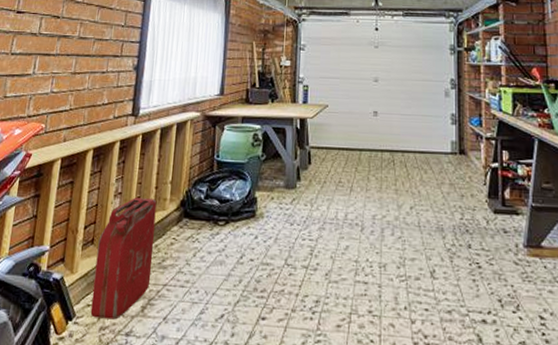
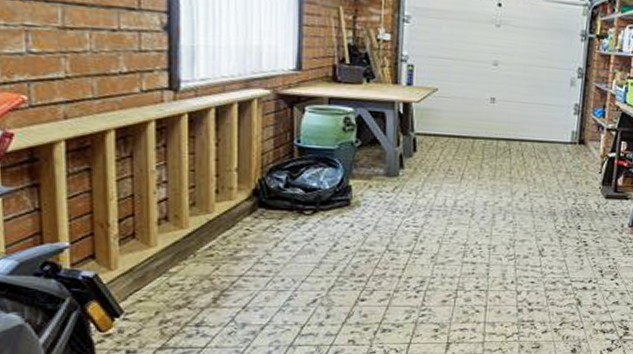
jerry can: present [90,197,157,320] -> none [142,186,221,313]

